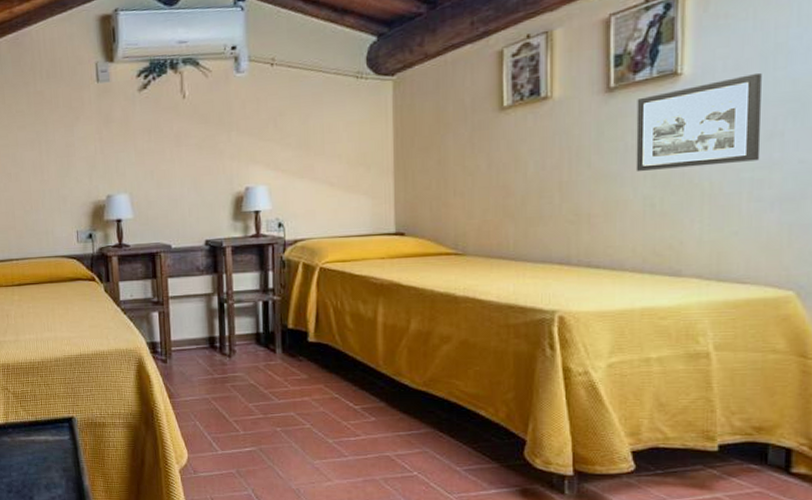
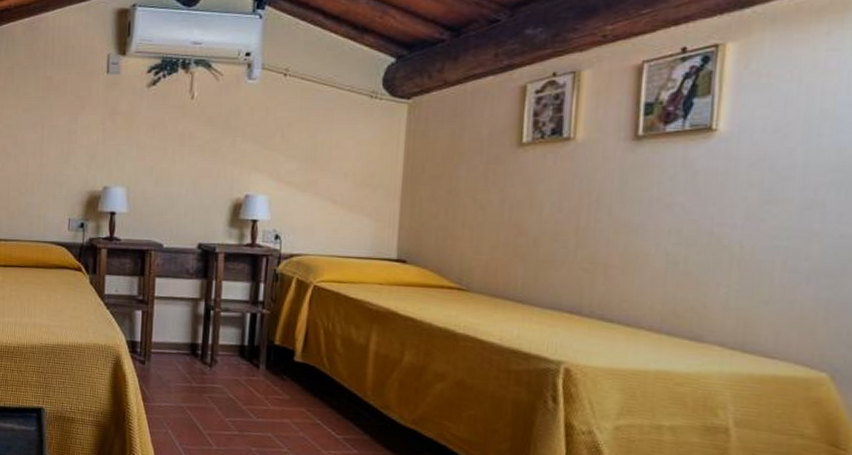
picture frame: present [636,73,762,171] -> none [660,138,804,229]

